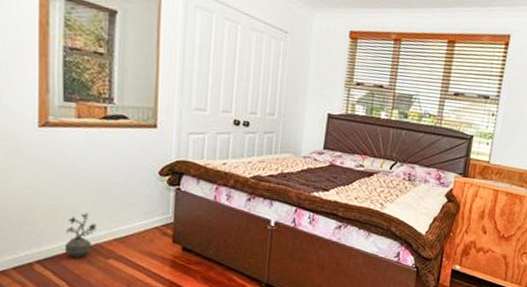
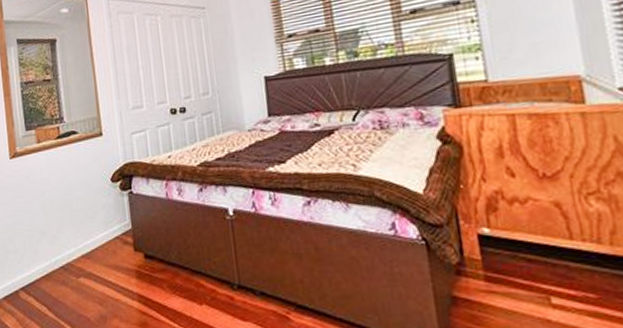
potted plant: present [64,212,96,258] -> none [41,232,65,280]

